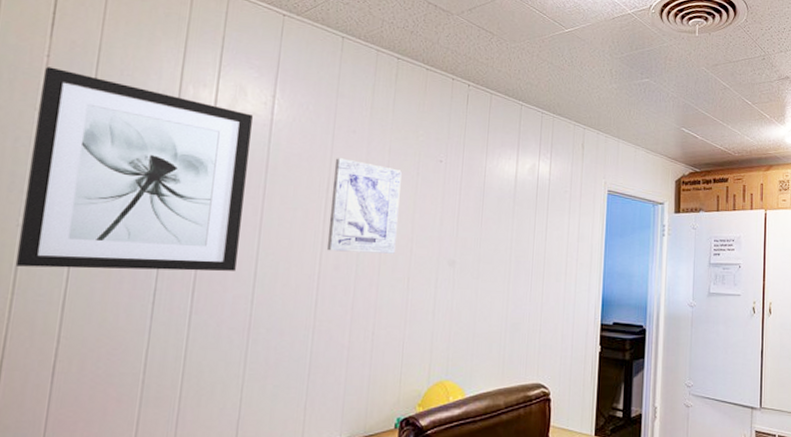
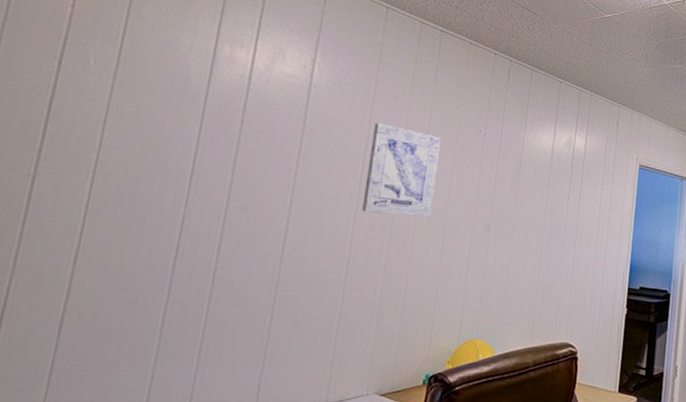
wall art: present [15,66,253,272] -> none [23,16,291,228]

